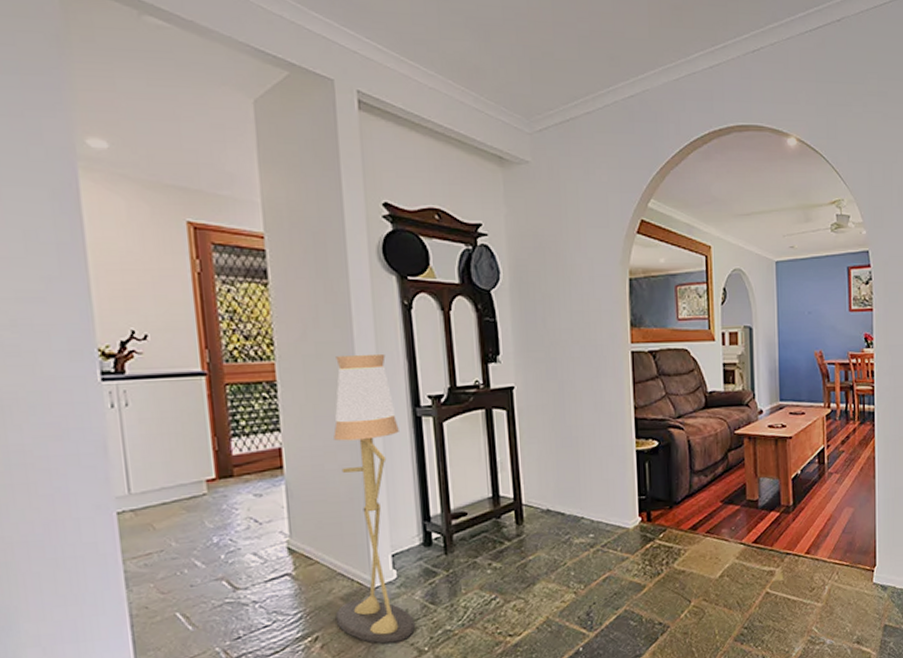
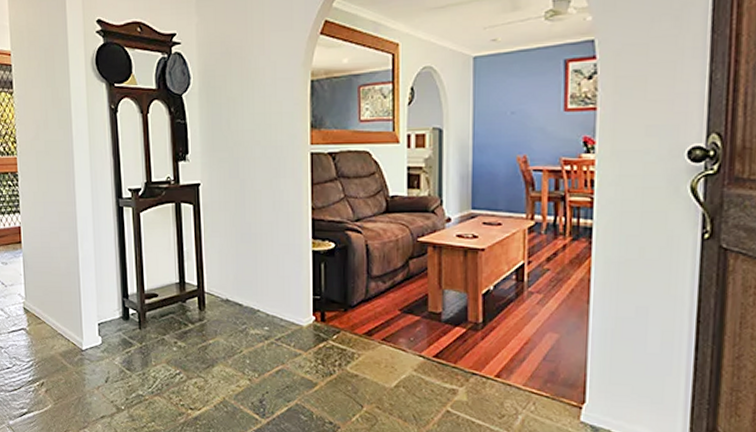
floor lamp: present [333,353,415,644] -> none [56,151,114,398]

